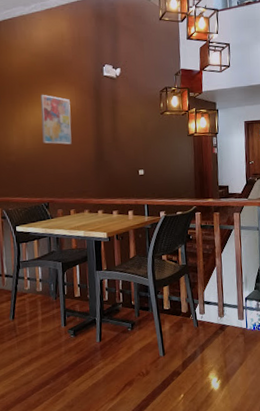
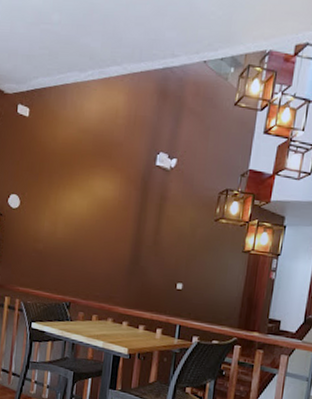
wall art: present [40,94,72,145] -> none [75,177,113,240]

